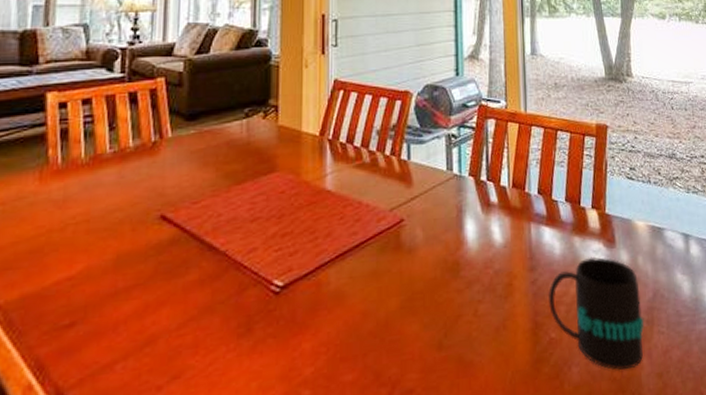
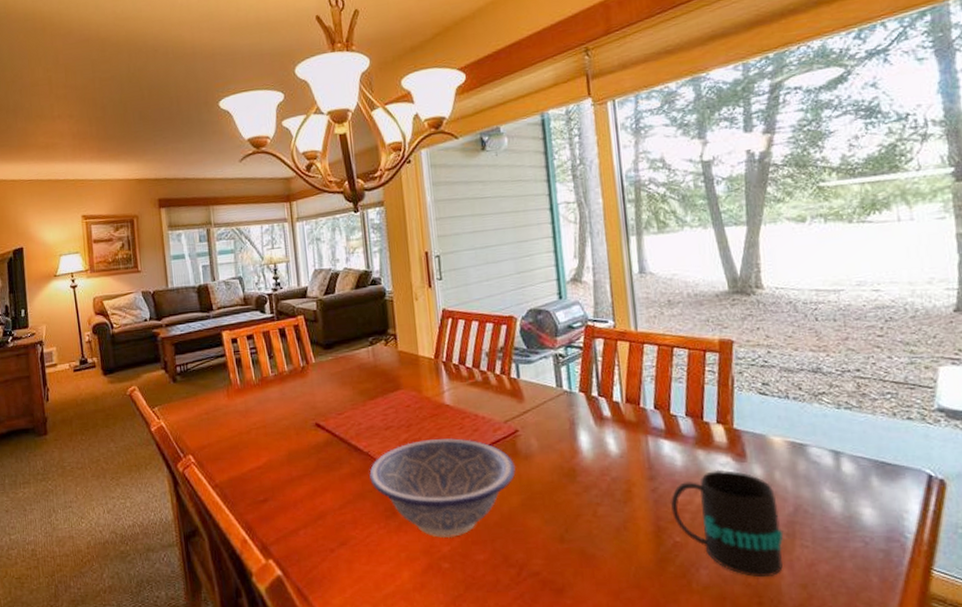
decorative bowl: none [223,230,397,357] -> present [369,438,516,539]

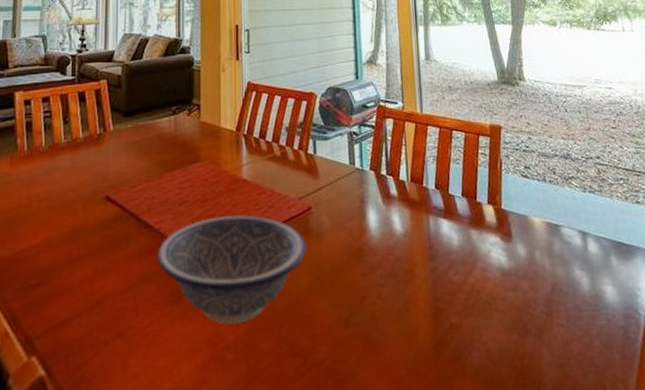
mug: present [670,469,784,578] -> none [447,249,544,359]

